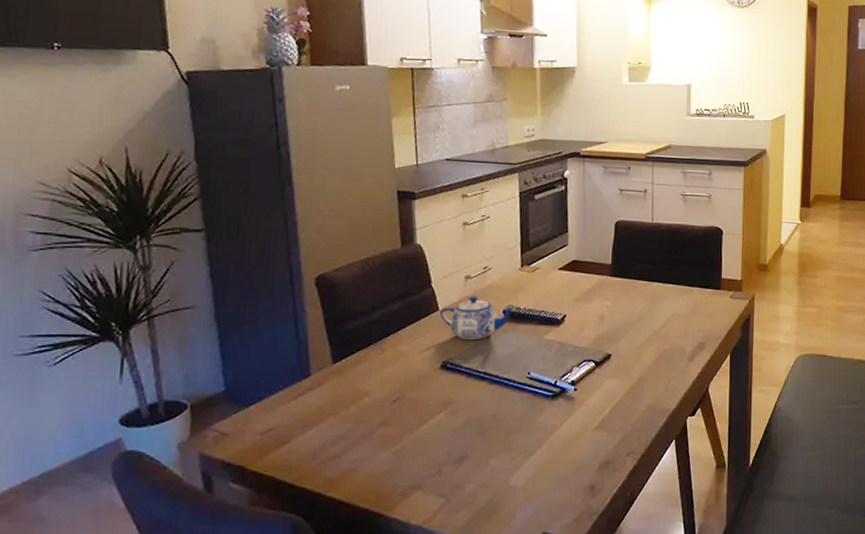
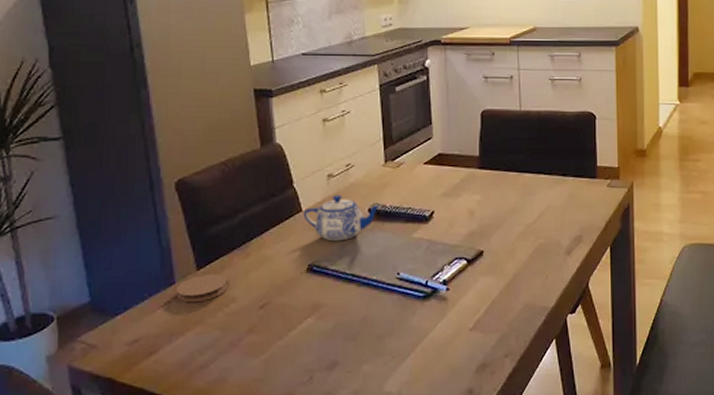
coaster: none [311,368,362,395] -> present [177,274,227,303]

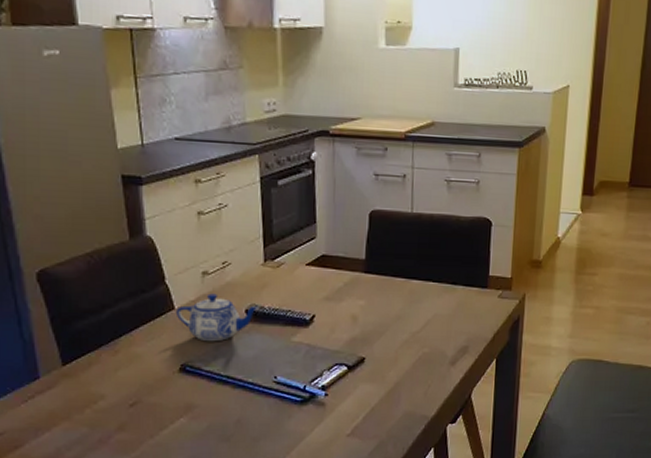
coaster: present [177,274,227,303] -> none [41,370,95,398]

